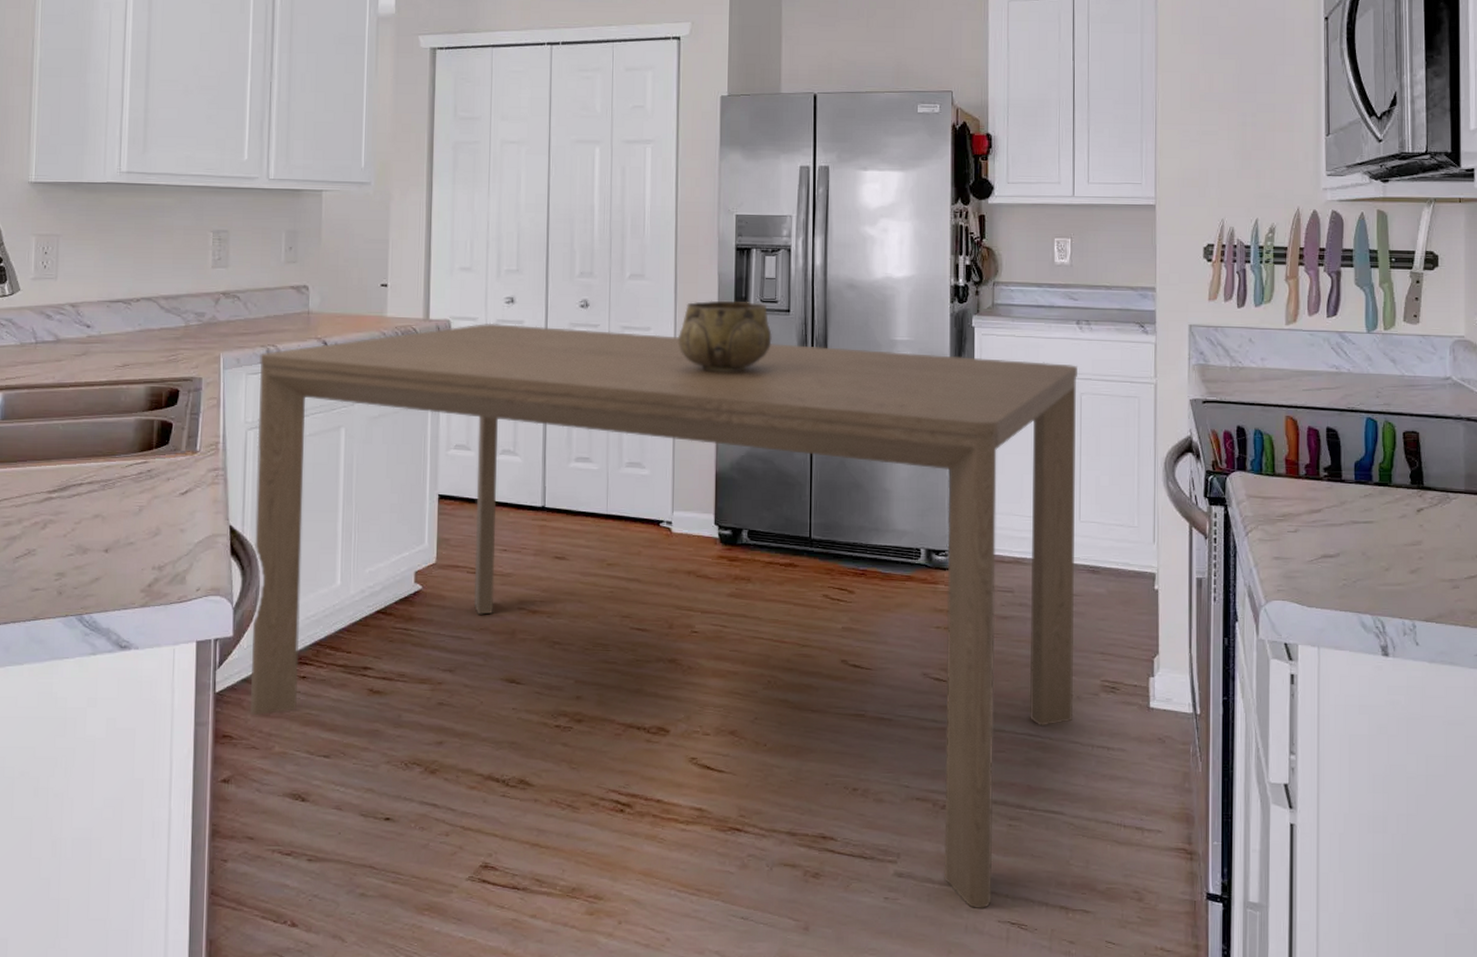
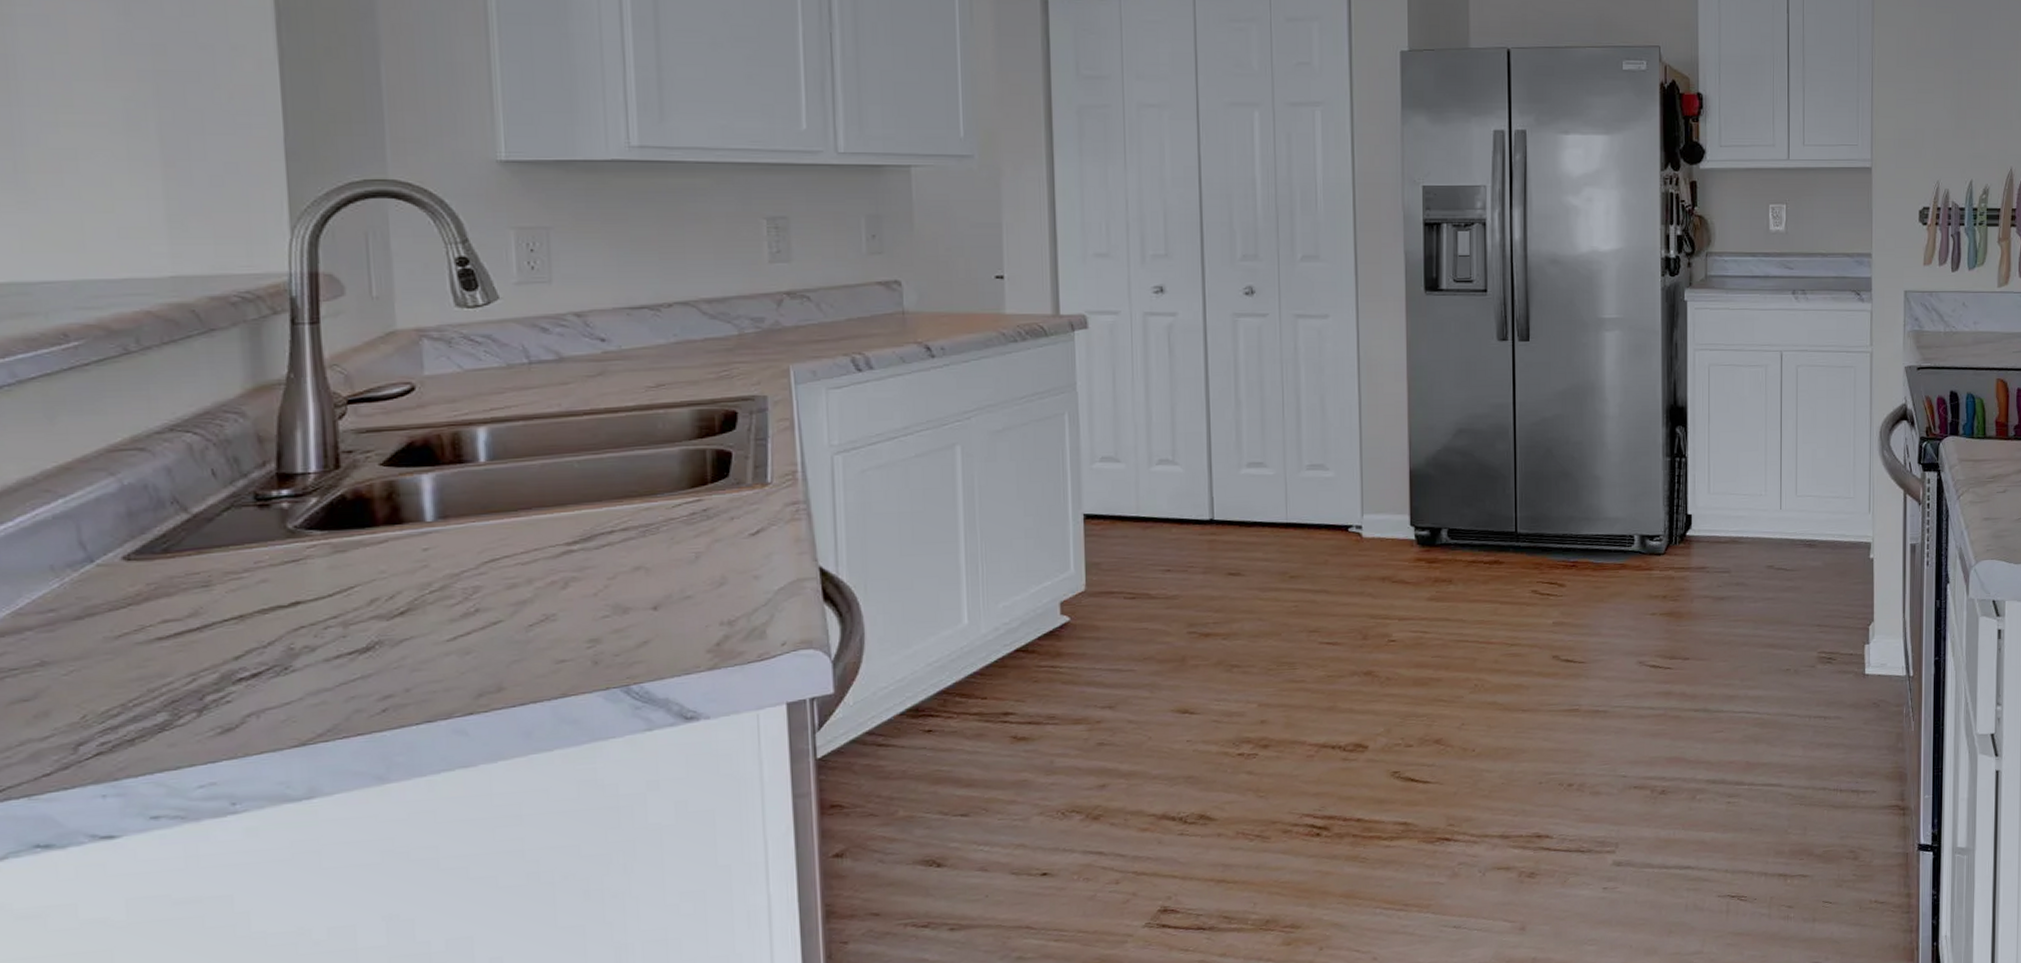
dining table: present [250,323,1077,910] -> none [843,316,1793,887]
decorative bowl: present [677,300,772,372] -> none [1360,281,1468,361]

